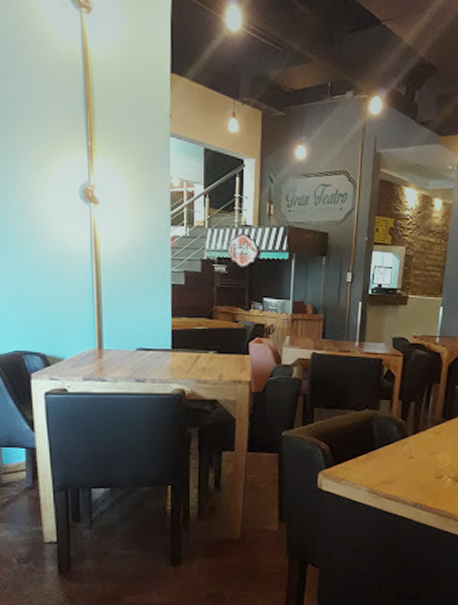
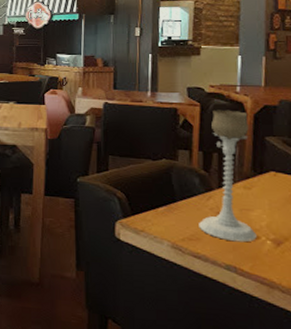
candle holder: none [393,360,443,482] -> present [199,109,257,243]

